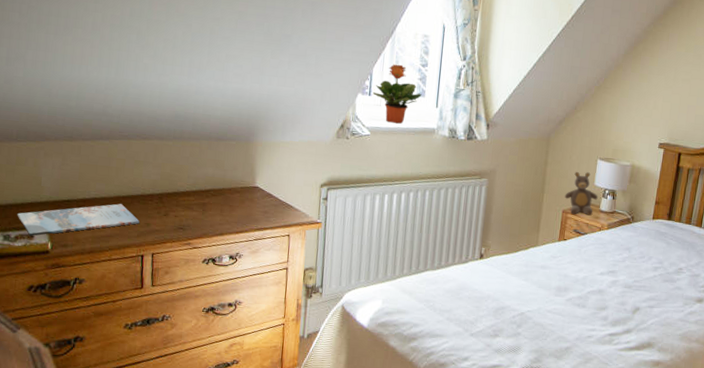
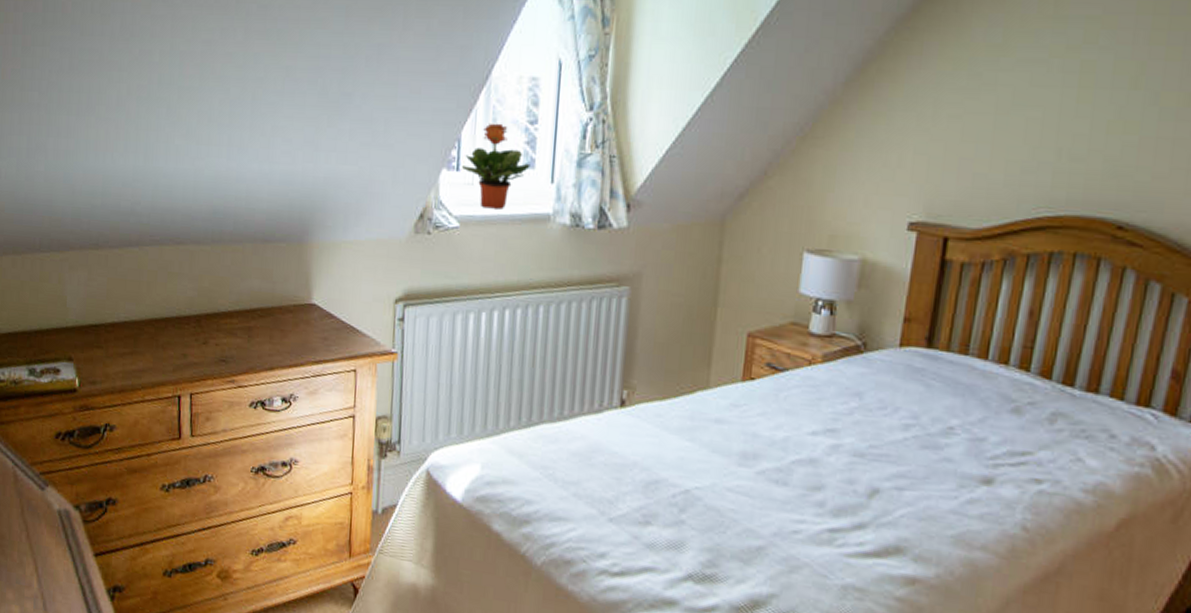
magazine: present [17,203,140,236] -> none [42,328,175,370]
teddy bear: present [564,172,598,216] -> none [750,272,805,341]

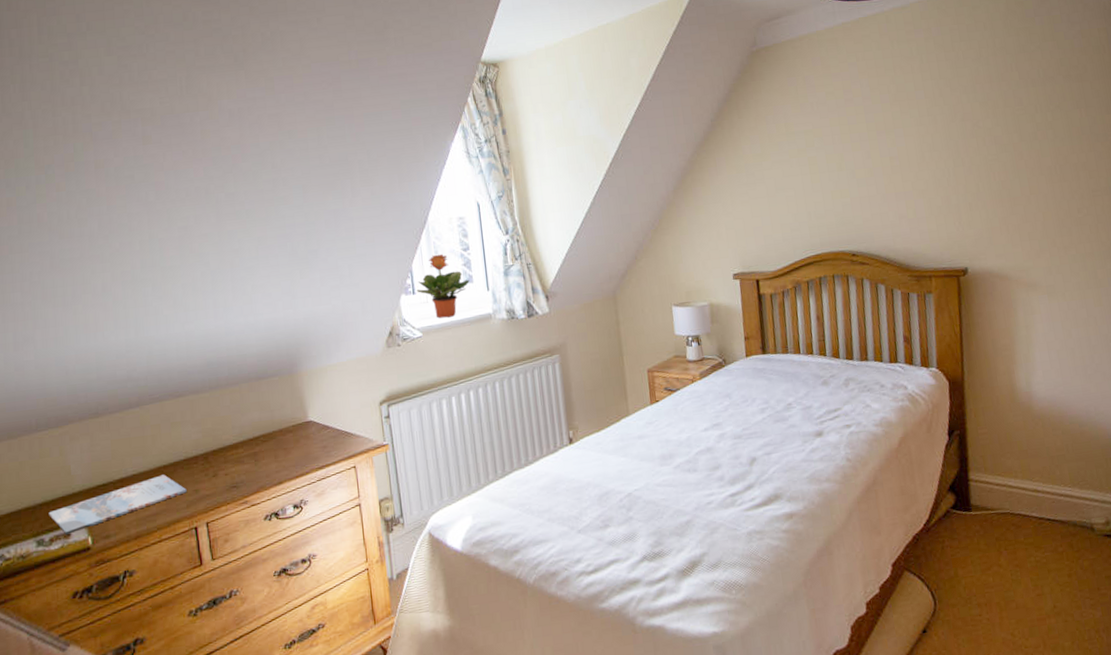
magazine: none [42,328,175,370] -> present [48,474,187,535]

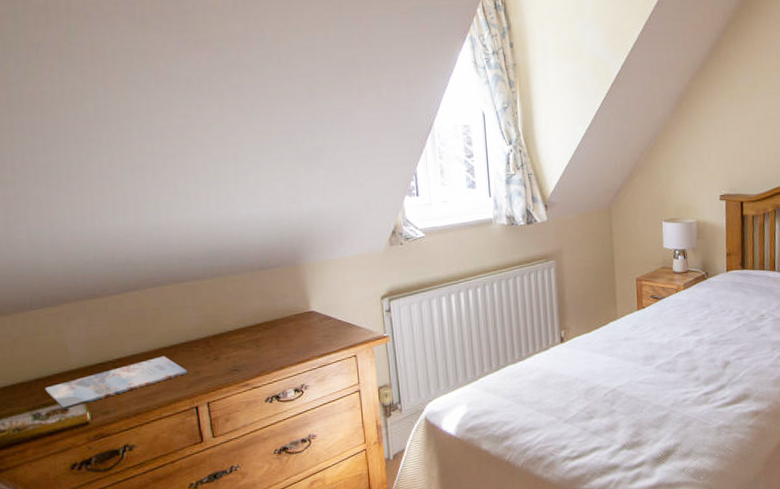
potted plant: present [417,254,470,319] -> none [421,159,472,221]

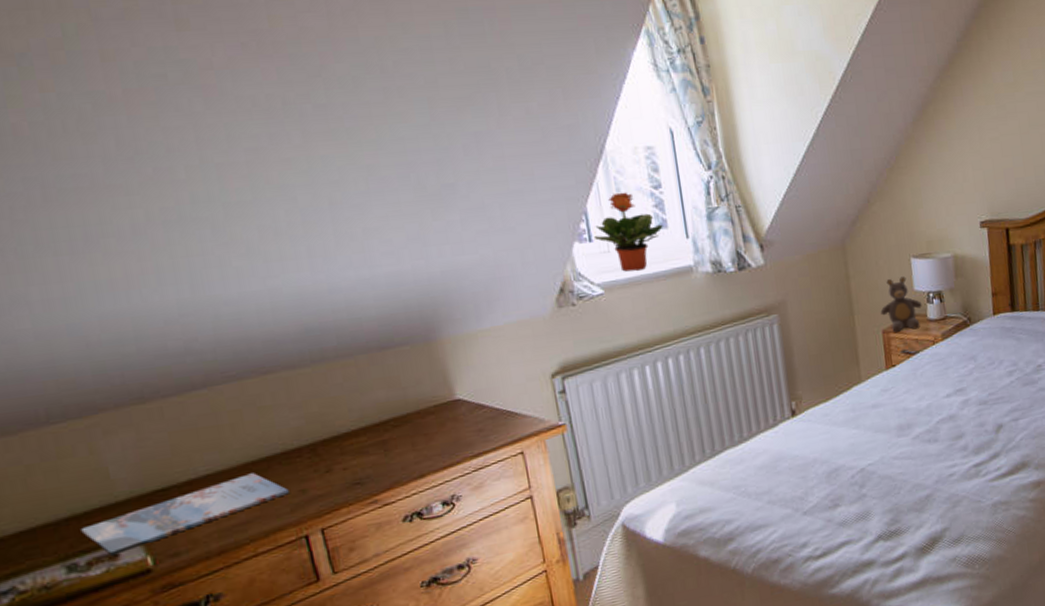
potted plant: none [421,159,472,221] -> present [595,192,663,272]
teddy bear: none [636,236,669,281] -> present [880,276,922,333]

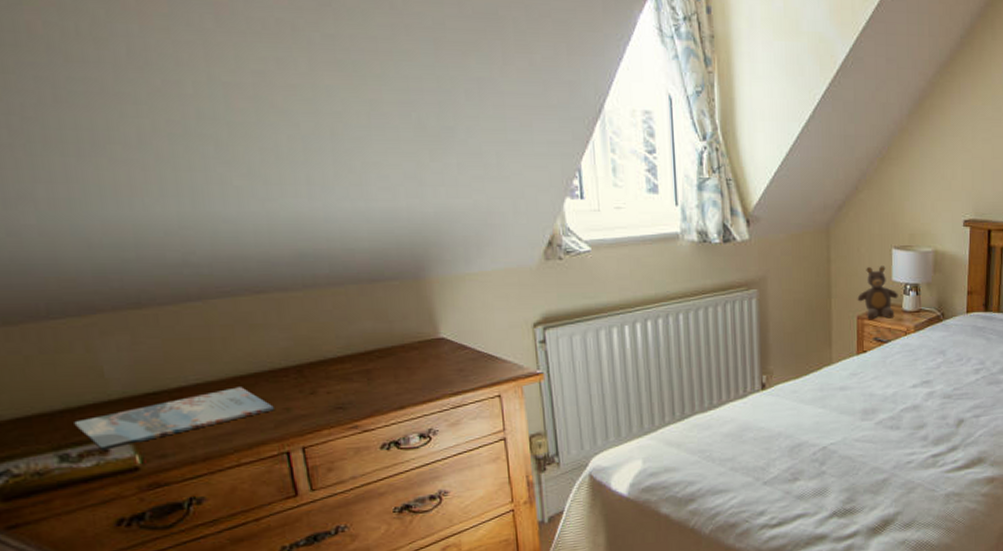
potted plant: present [595,192,663,272] -> none [586,153,654,233]

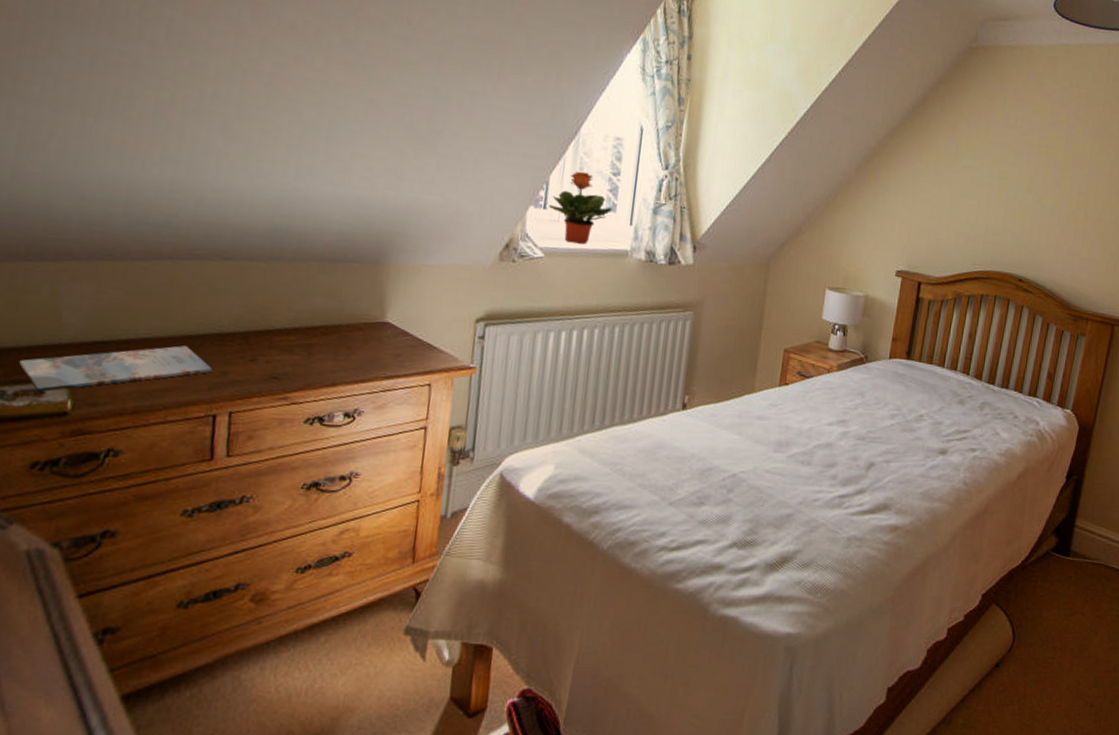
potted plant: none [586,153,654,233] -> present [549,171,612,245]
teddy bear: present [857,266,898,320] -> none [786,304,826,355]

